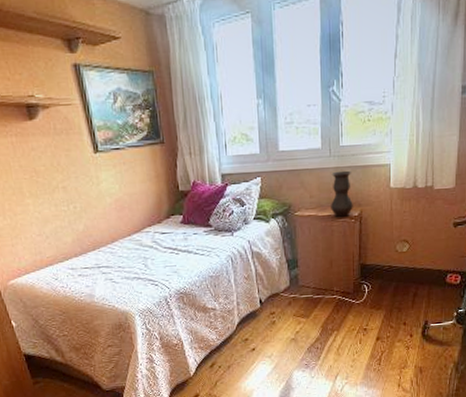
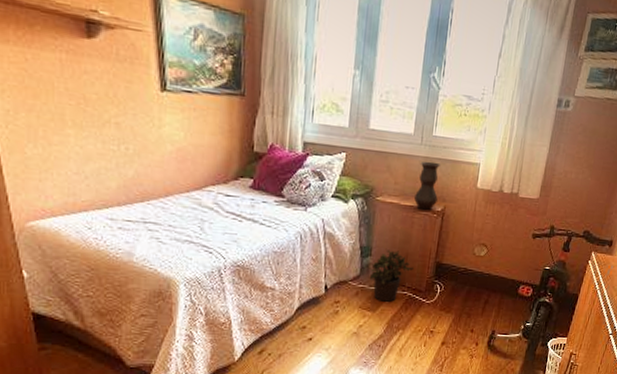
potted plant: none [299,259,340,308] -> present [369,250,415,302]

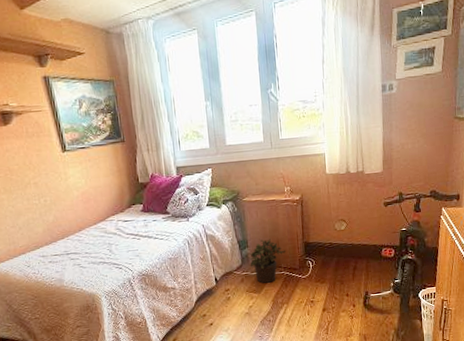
vase: present [414,161,442,211] -> none [273,160,295,202]

